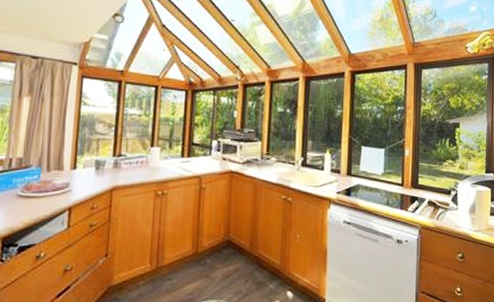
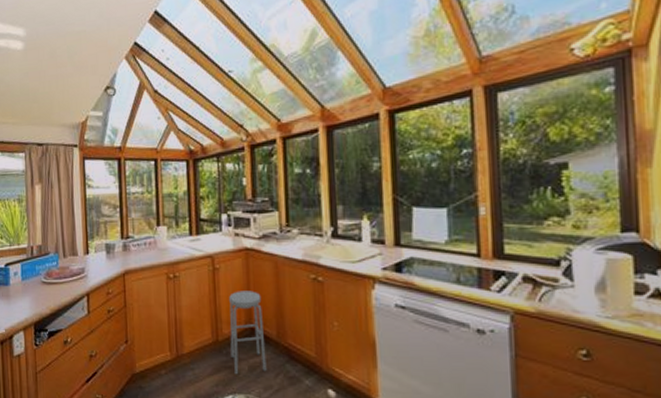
stool: none [208,208,240,283] -> present [229,291,267,375]

